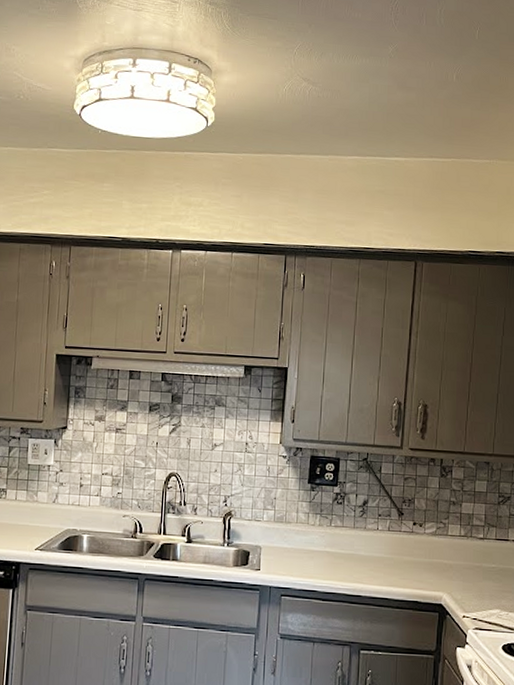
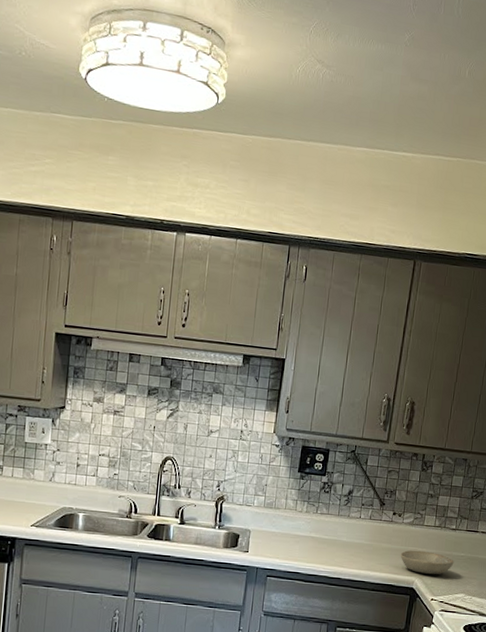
bowl: none [425,562,485,589] -> present [400,550,454,575]

